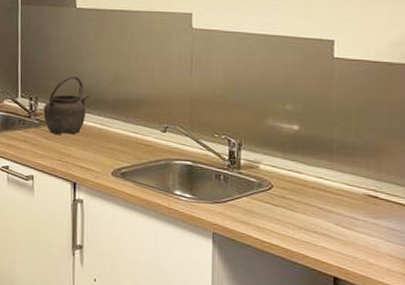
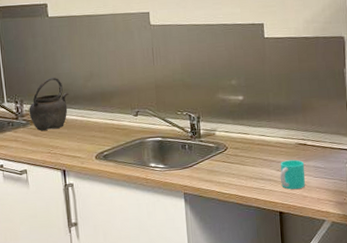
cup: none [338,213,374,252] -> present [279,159,306,189]

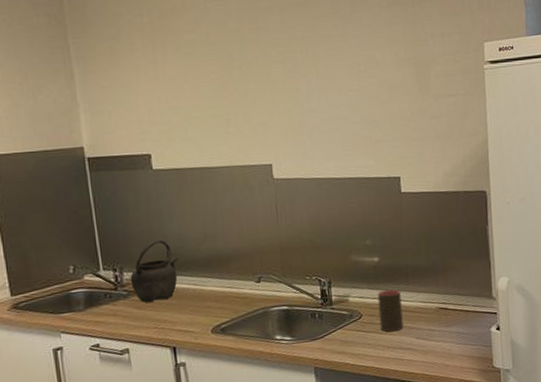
cup: none [241,125,265,164] -> present [377,289,404,332]
cup: present [279,159,306,189] -> none [419,325,447,358]

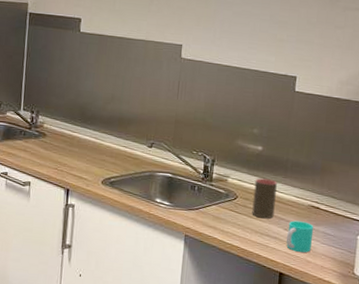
kettle: present [130,239,179,303] -> none [43,93,87,147]
cup: none [419,325,447,358] -> present [286,220,314,253]

